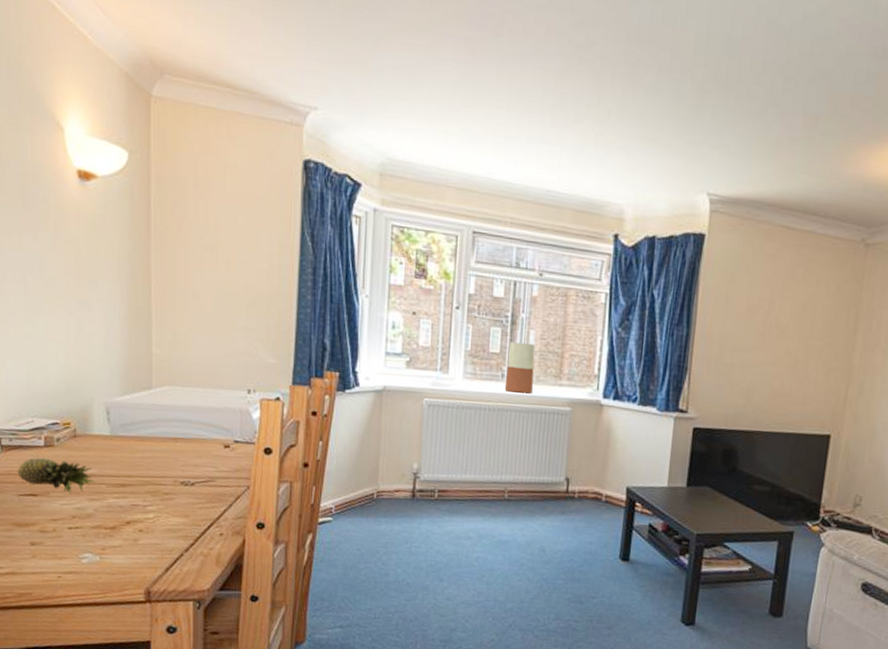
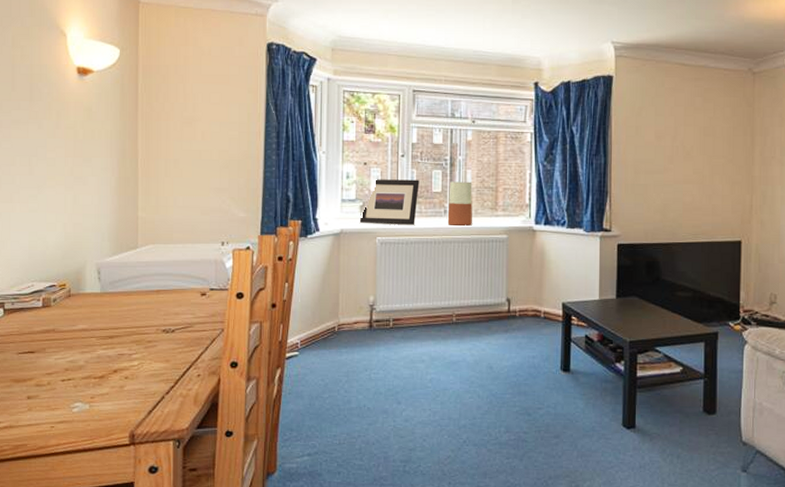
fruit: present [17,457,96,493] -> none [18,317,87,348]
picture frame: none [405,332,475,388] -> present [359,179,419,225]

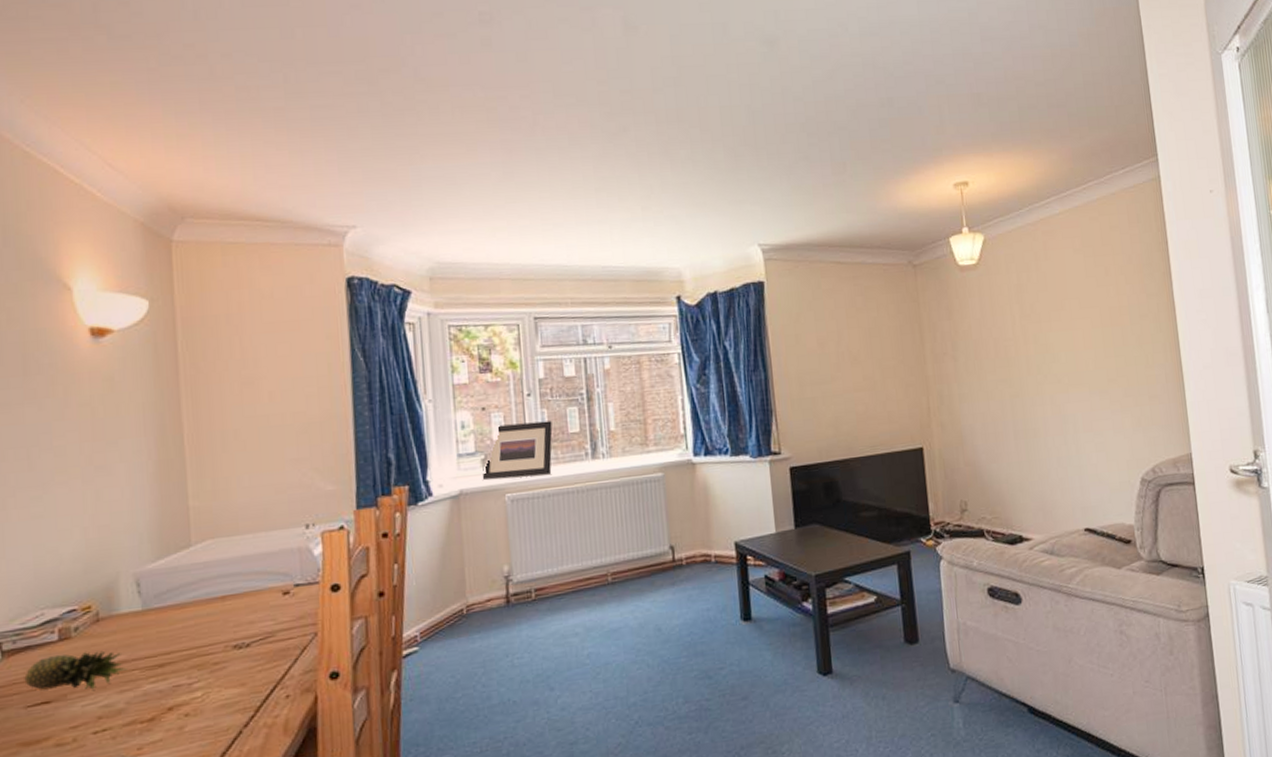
fruit: none [18,317,87,348] -> present [24,650,127,690]
vase: present [447,181,473,226] -> none [588,416,620,470]

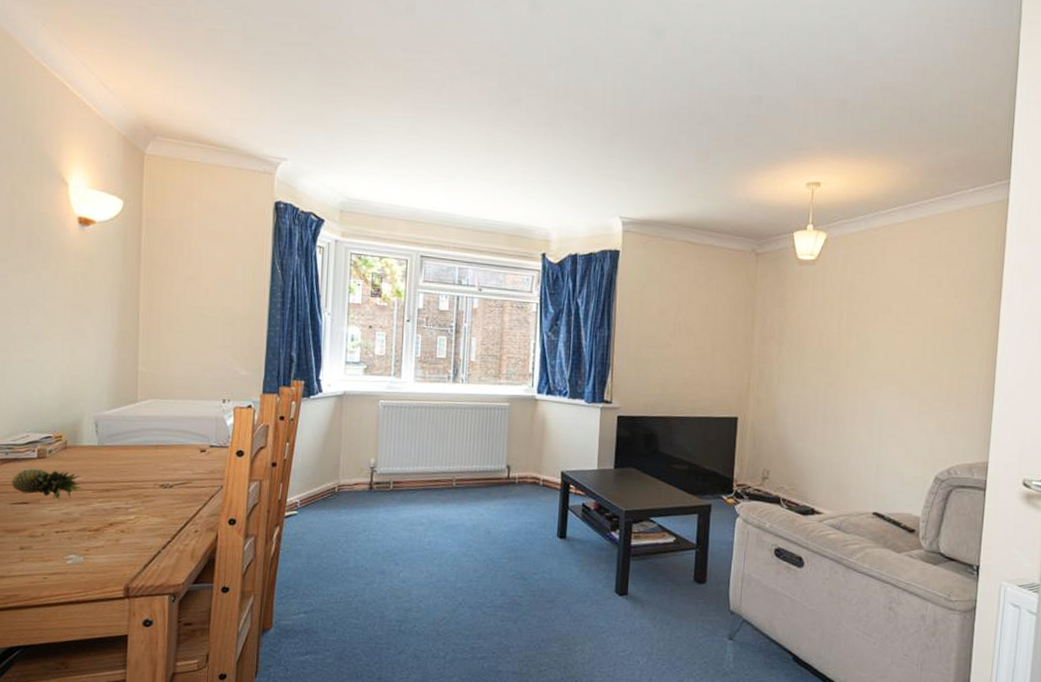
picture frame: present [482,420,553,481] -> none [362,343,424,389]

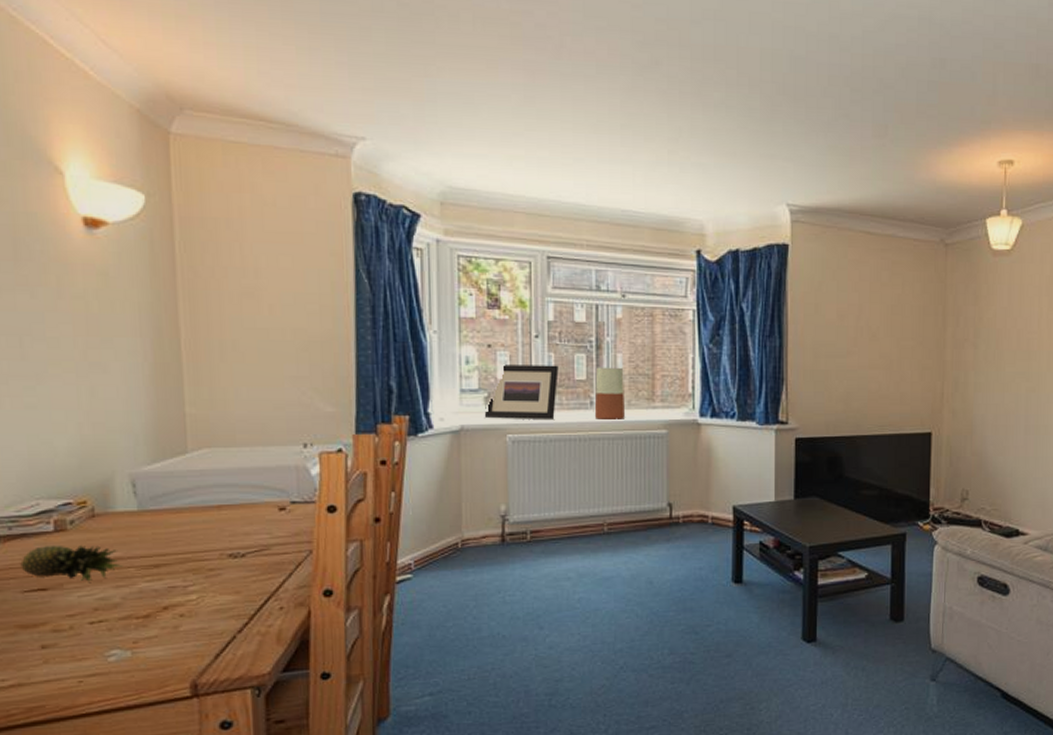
picture frame: none [362,343,424,389] -> present [484,365,559,419]
vase: none [450,348,477,392] -> present [594,367,625,419]

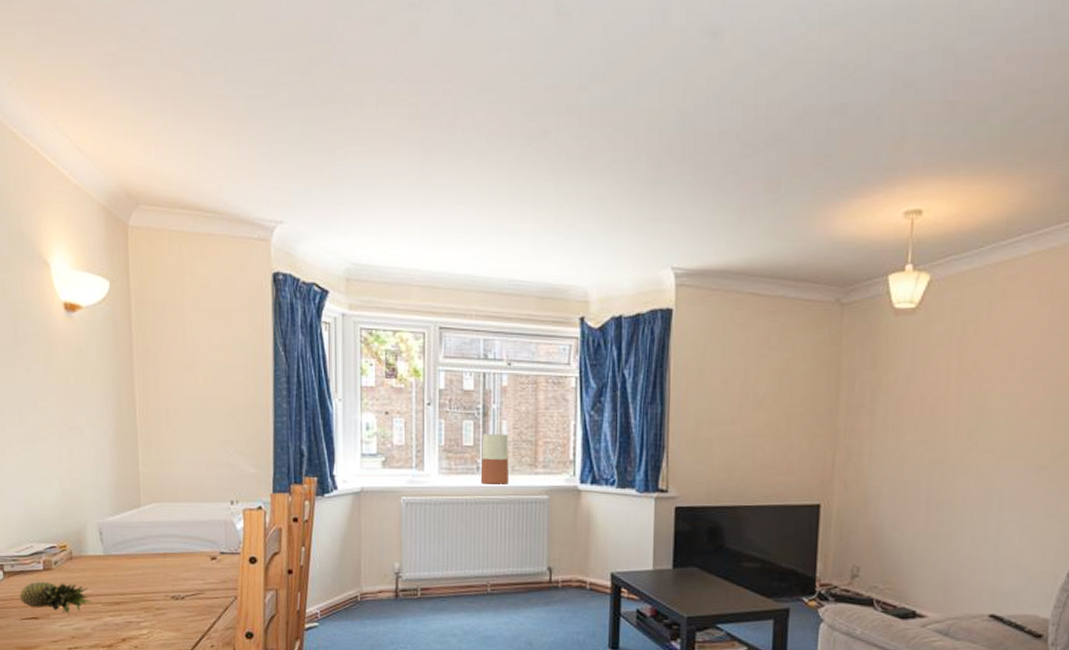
picture frame: present [484,365,559,419] -> none [381,431,448,483]

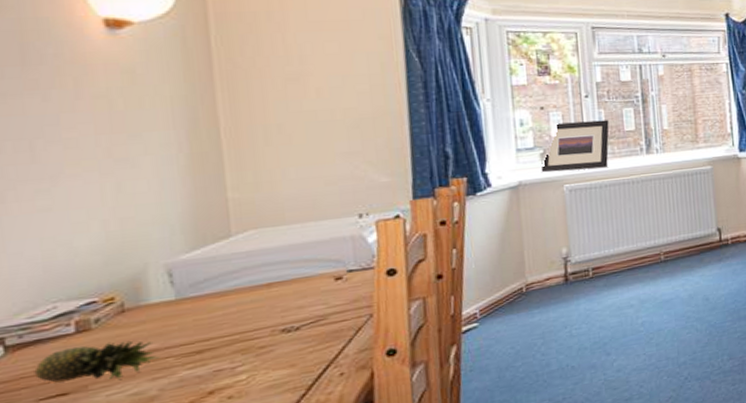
picture frame: none [381,431,448,483] -> present [541,120,609,173]
vase: present [480,433,509,485] -> none [643,116,673,163]

